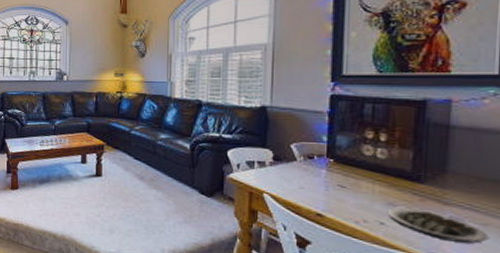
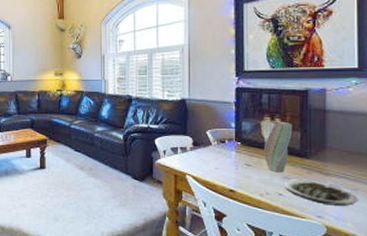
vase: none [360,135,403,198] -> present [260,121,293,173]

